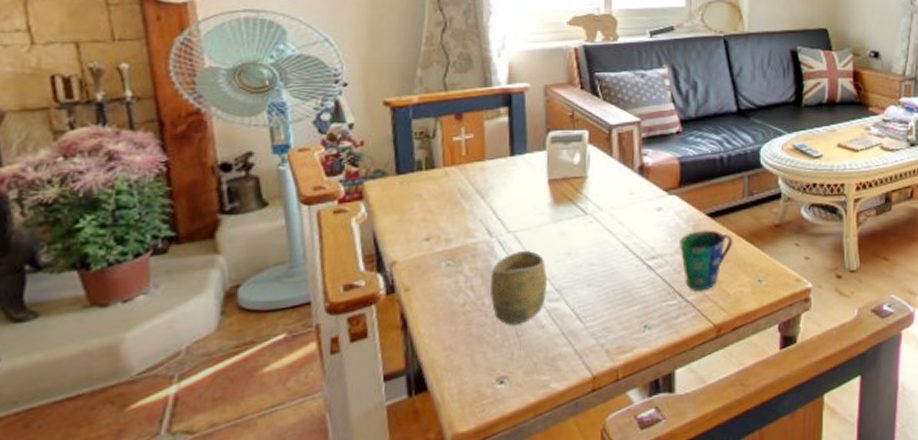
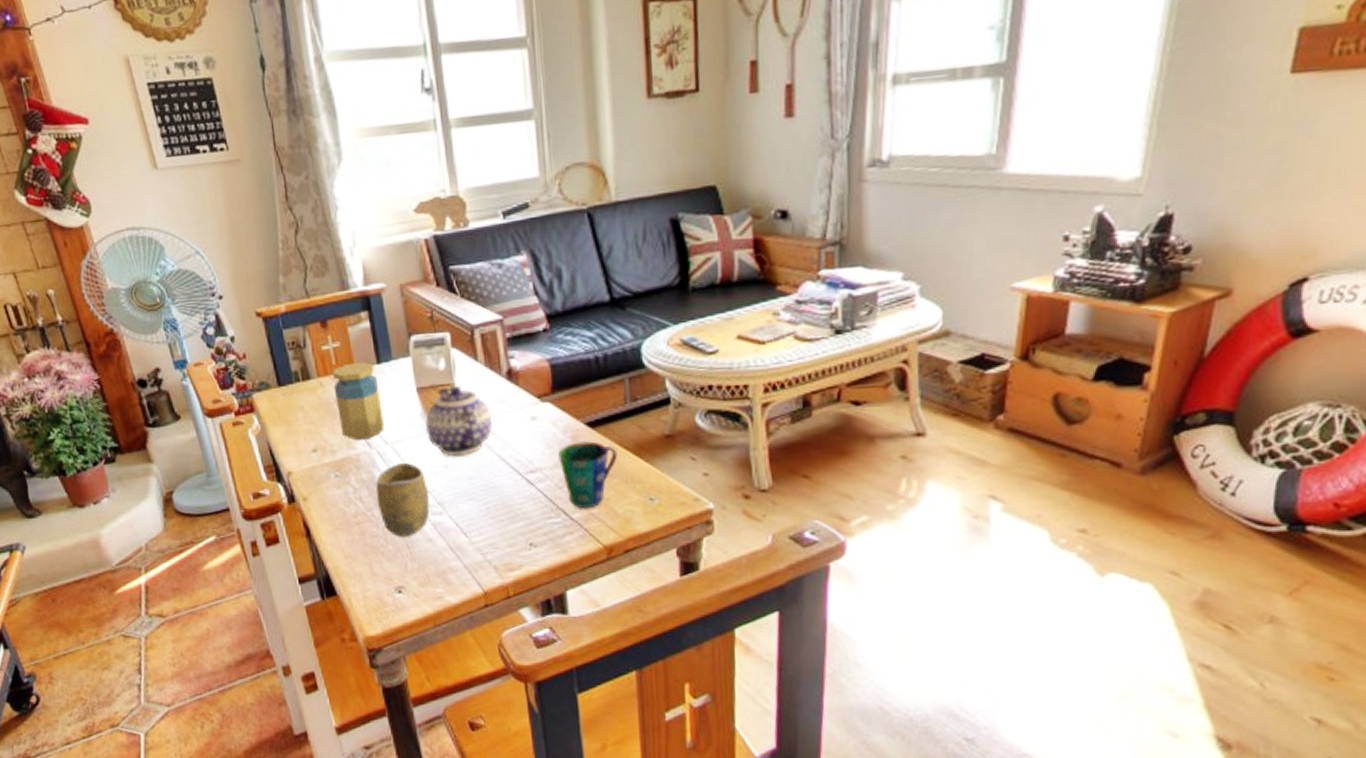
jar: none [459,154,510,230] -> present [332,362,385,441]
teapot: none [551,178,620,245] -> present [424,385,492,457]

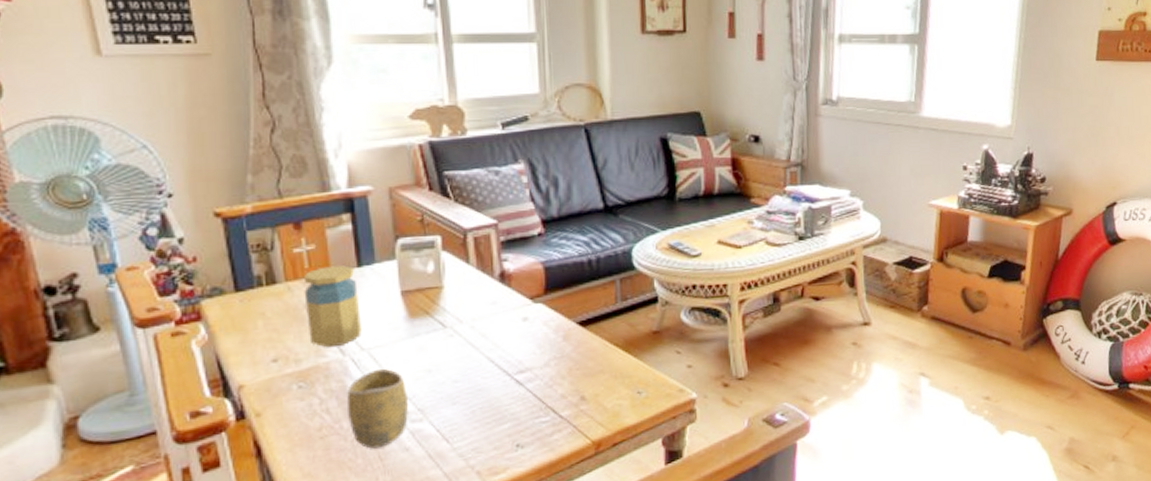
teapot: present [424,385,492,457] -> none [407,288,482,361]
cup: present [558,441,618,509] -> none [549,339,608,406]

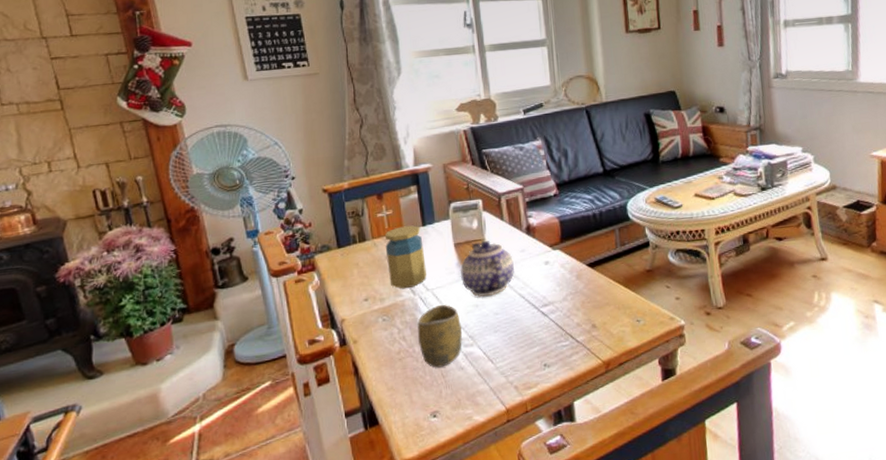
teapot: none [407,288,482,361] -> present [459,240,514,298]

